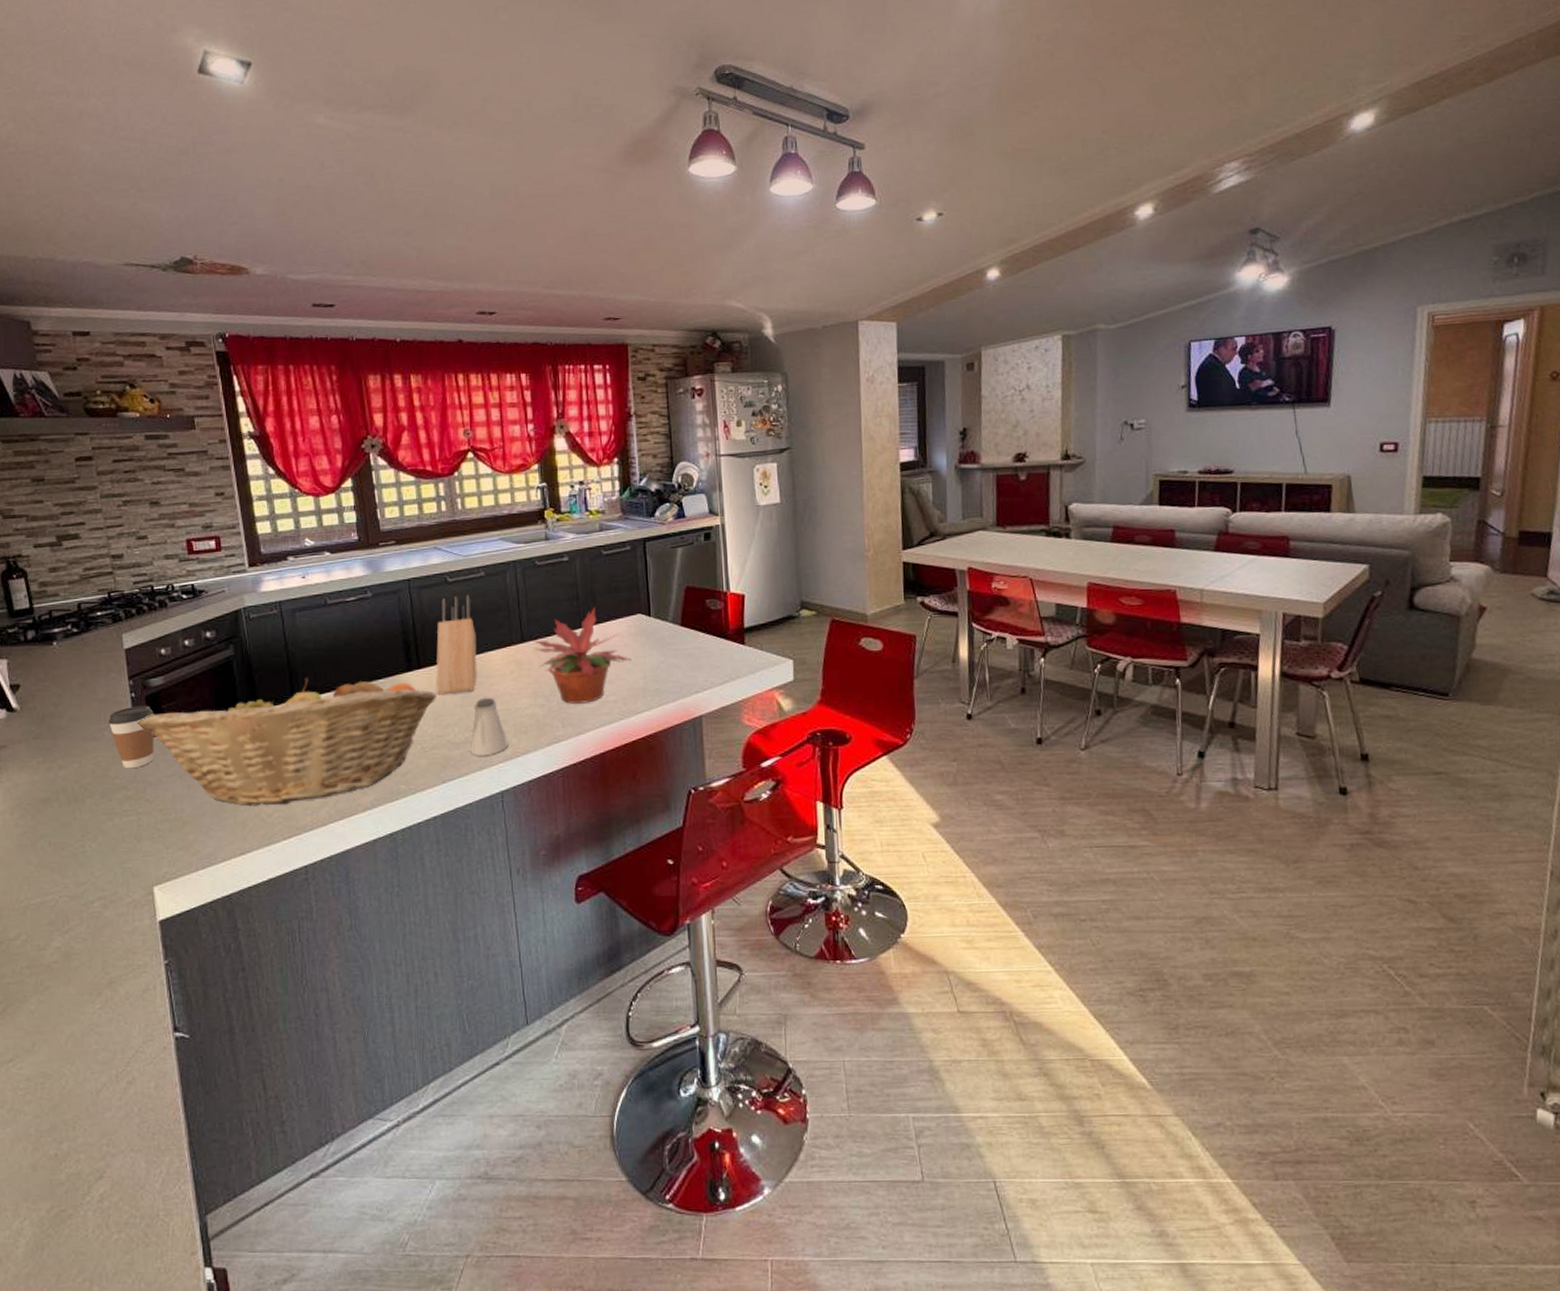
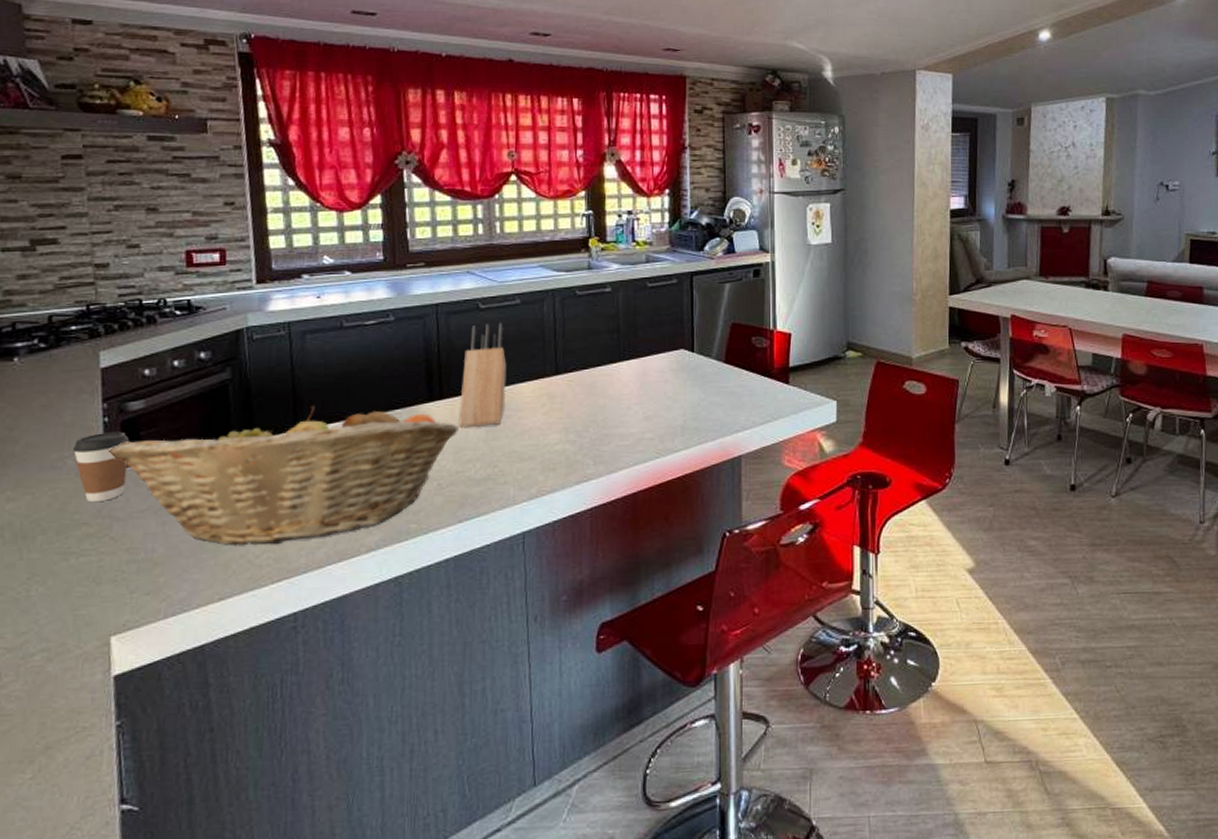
saltshaker: present [470,698,508,756] -> none [492,433,534,494]
potted plant: present [532,606,632,704] -> none [567,340,671,441]

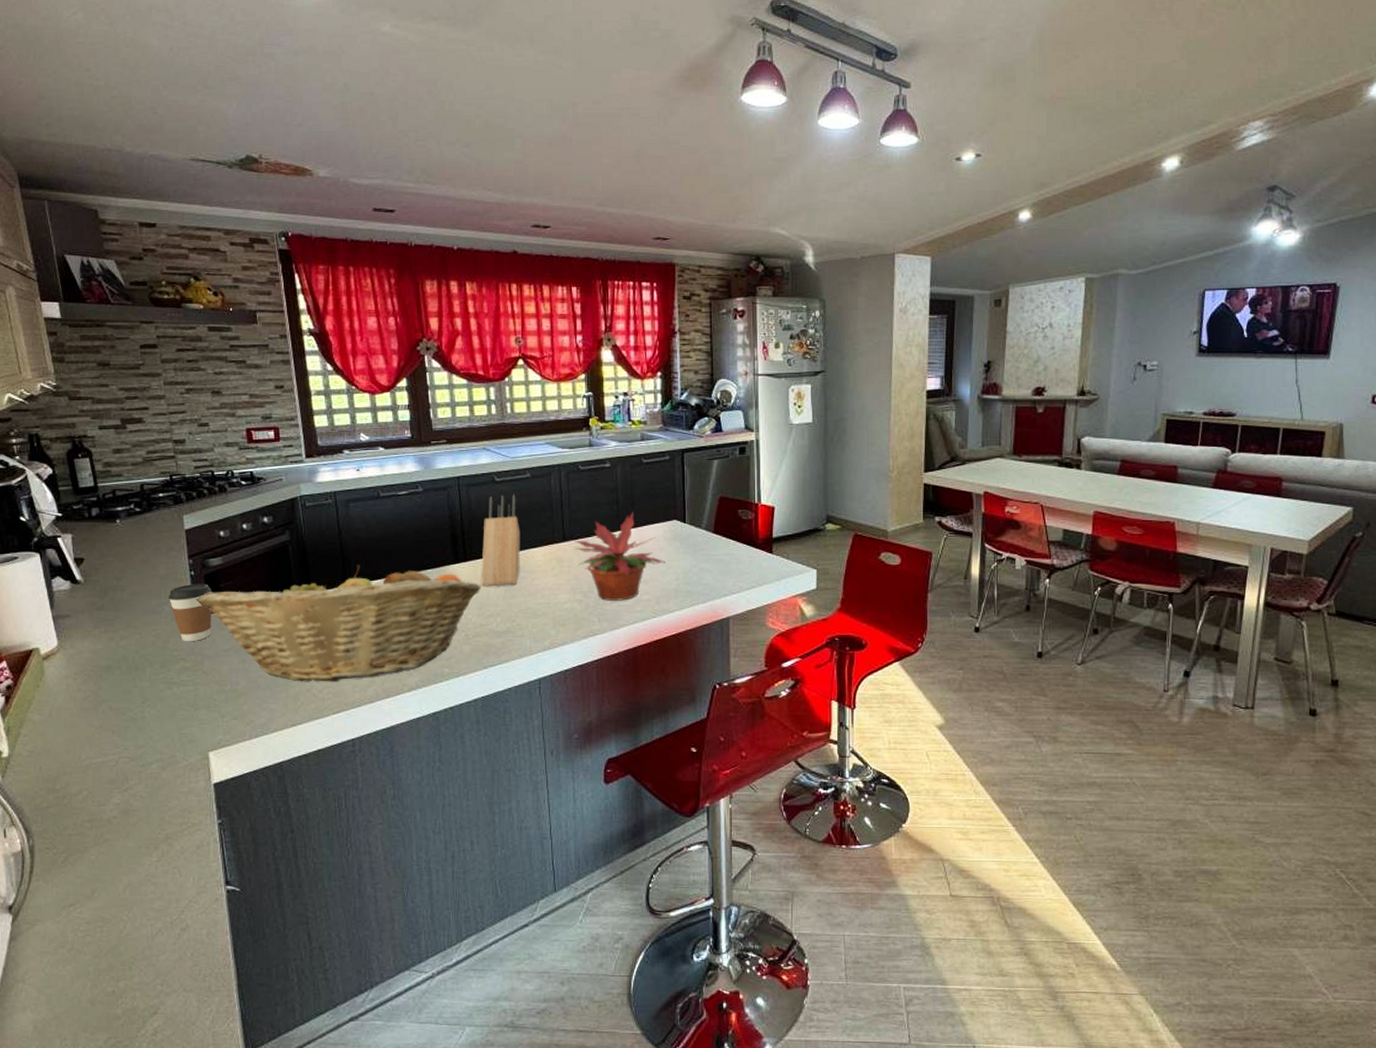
potted plant: none [567,340,671,441] -> present [573,511,666,601]

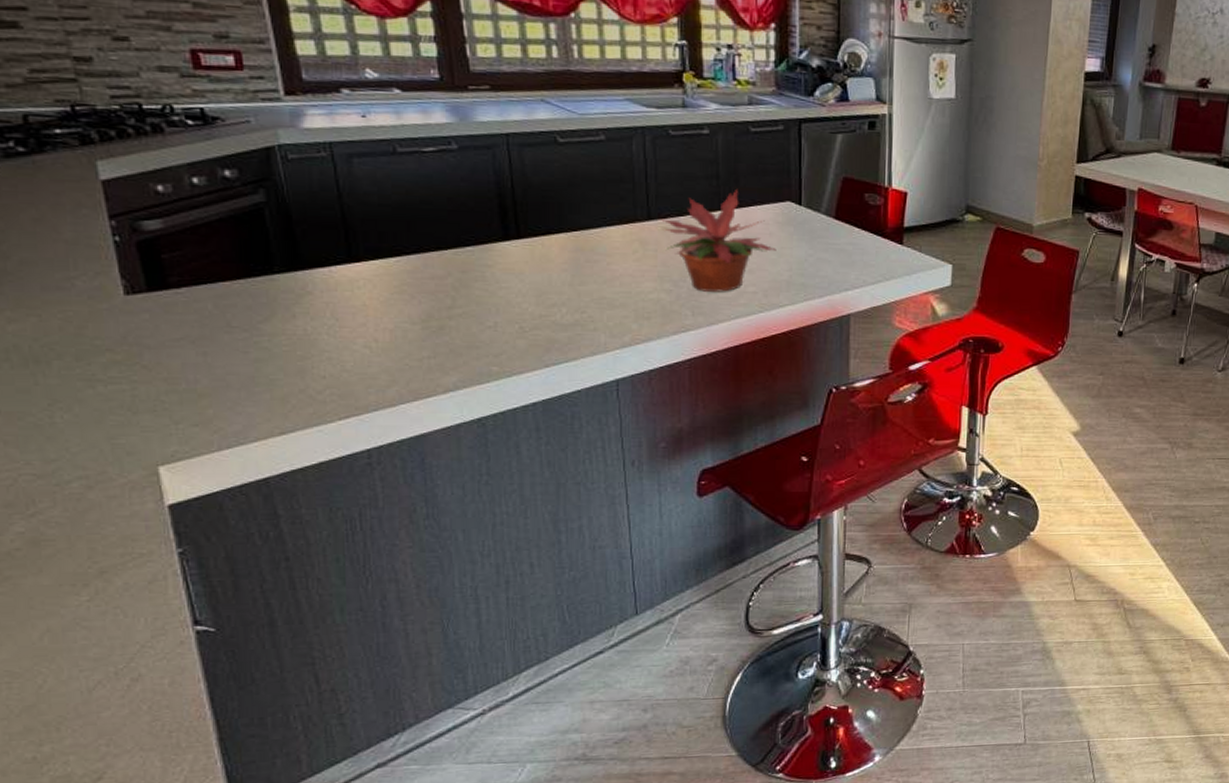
coffee cup: present [168,583,212,642] -> none [80,252,153,329]
fruit basket: present [195,565,482,682] -> none [124,237,542,381]
knife block: present [481,494,520,587] -> none [540,159,592,271]

